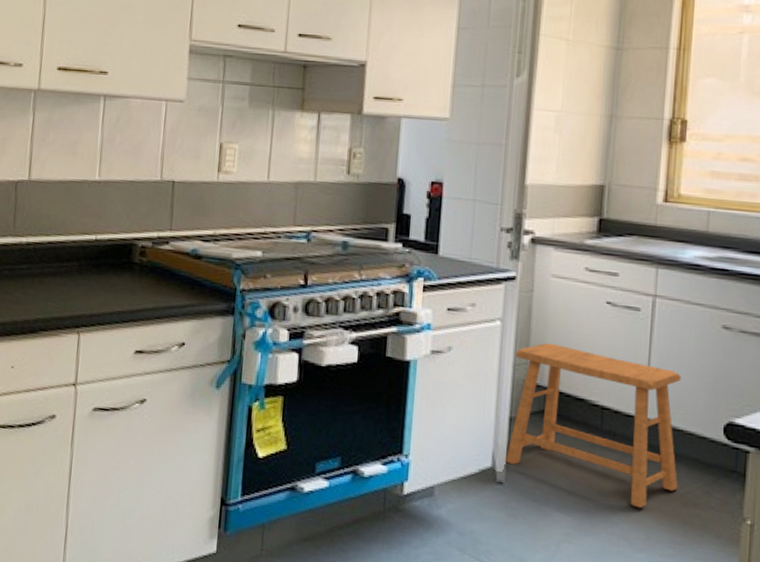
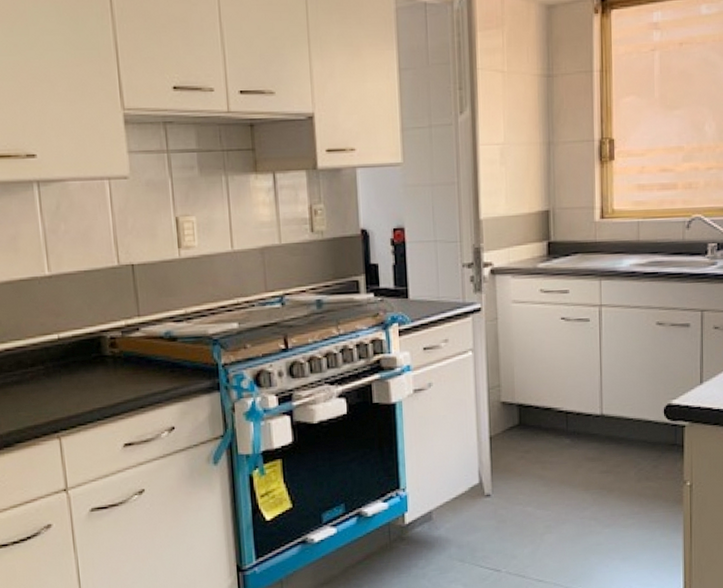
stool: present [506,342,681,509] -> none [488,363,632,492]

